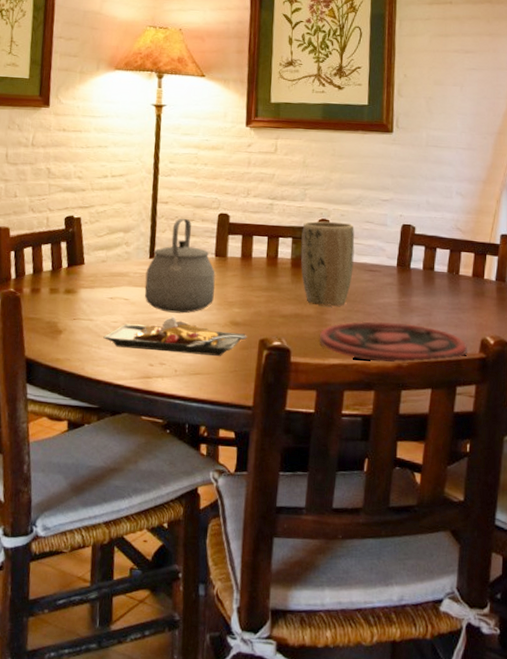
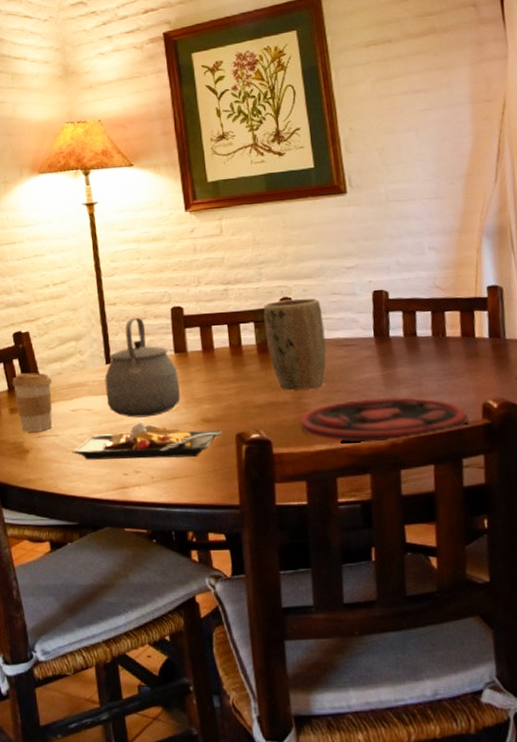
coffee cup: none [56,256,96,314] -> present [12,372,53,432]

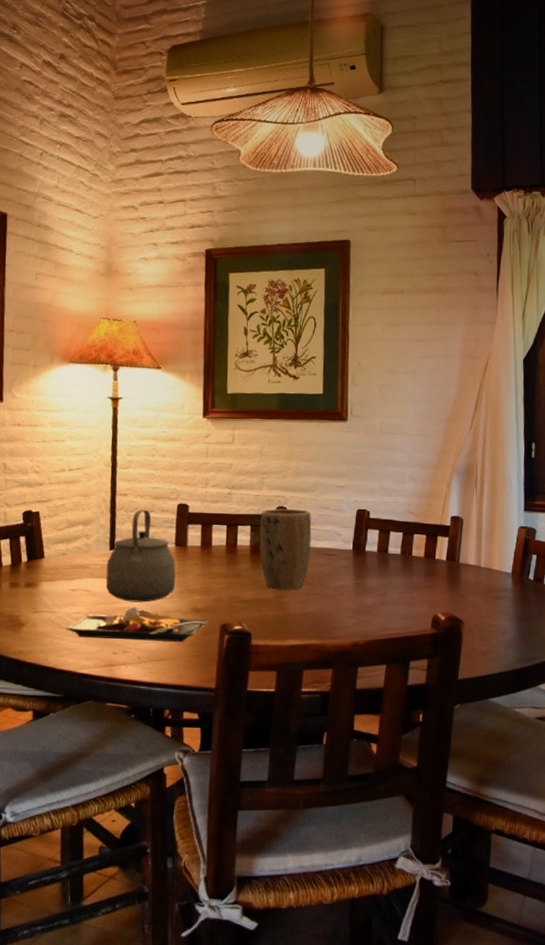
coffee cup: present [12,372,53,432] -> none [16,550,56,607]
plate: present [299,397,468,443] -> none [278,602,420,642]

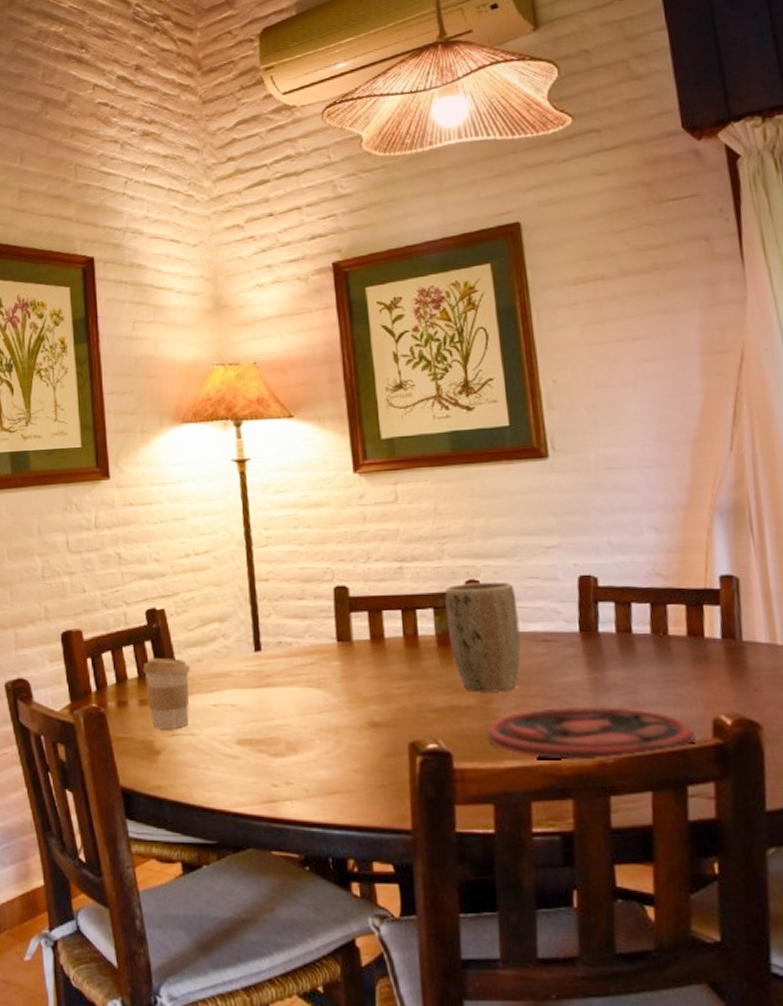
coffee cup: none [16,550,56,607] -> present [142,658,190,729]
plate: present [66,606,209,642] -> none [211,722,392,768]
tea kettle: present [106,509,176,602] -> none [252,597,343,718]
plate: none [278,602,420,642] -> present [486,706,695,760]

